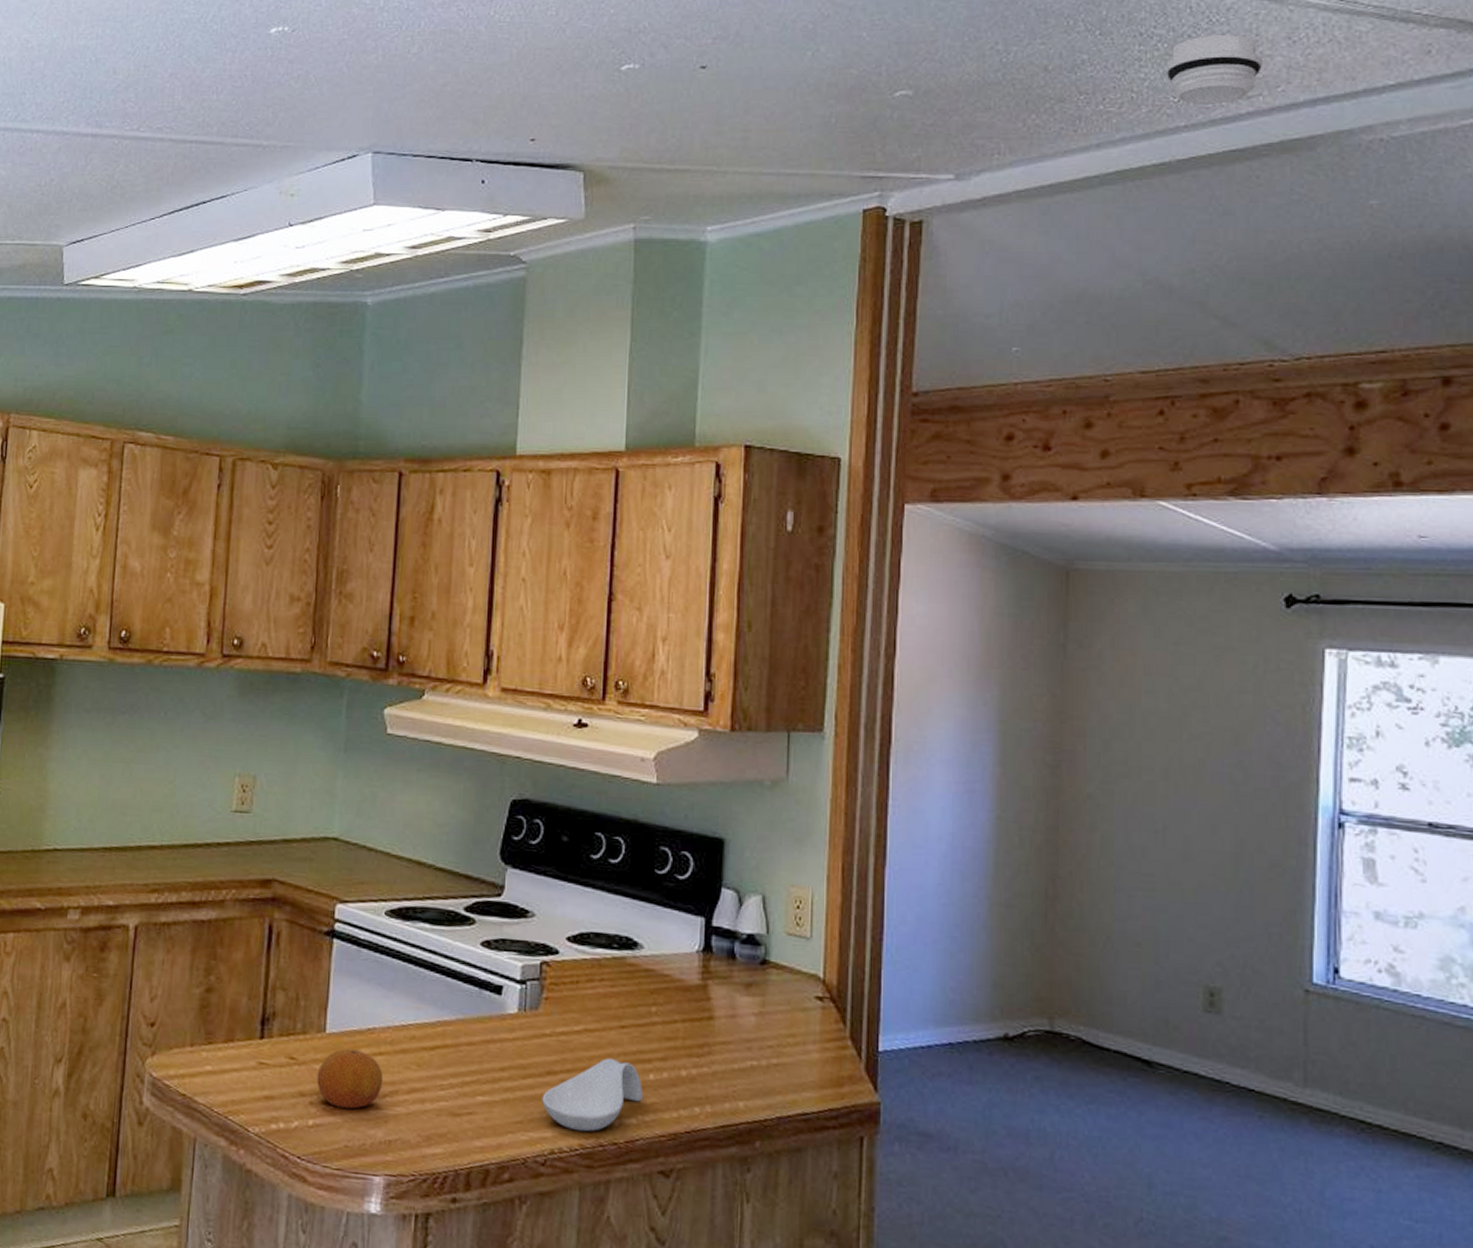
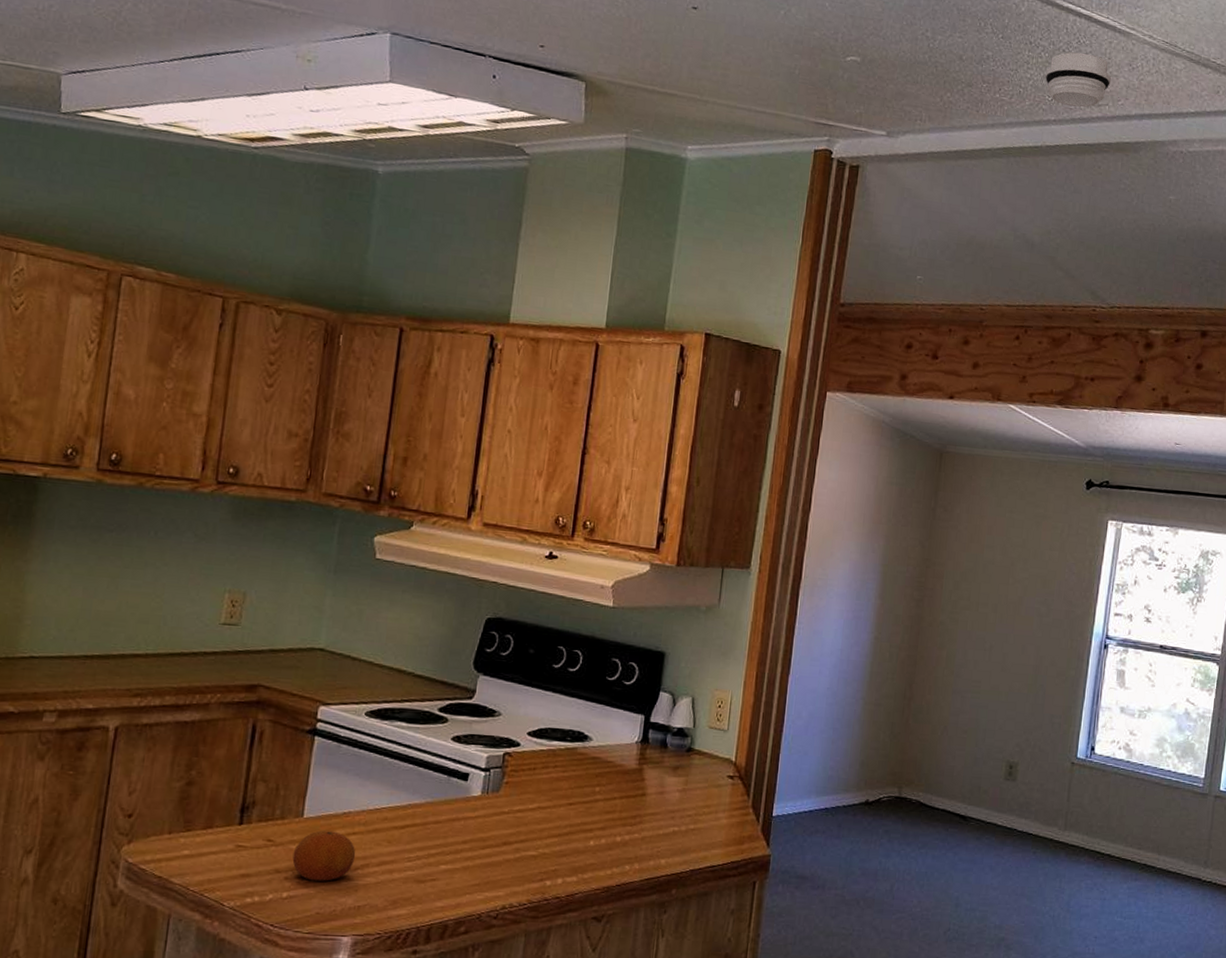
spoon rest: present [542,1057,643,1132] -> none [497,829,584,890]

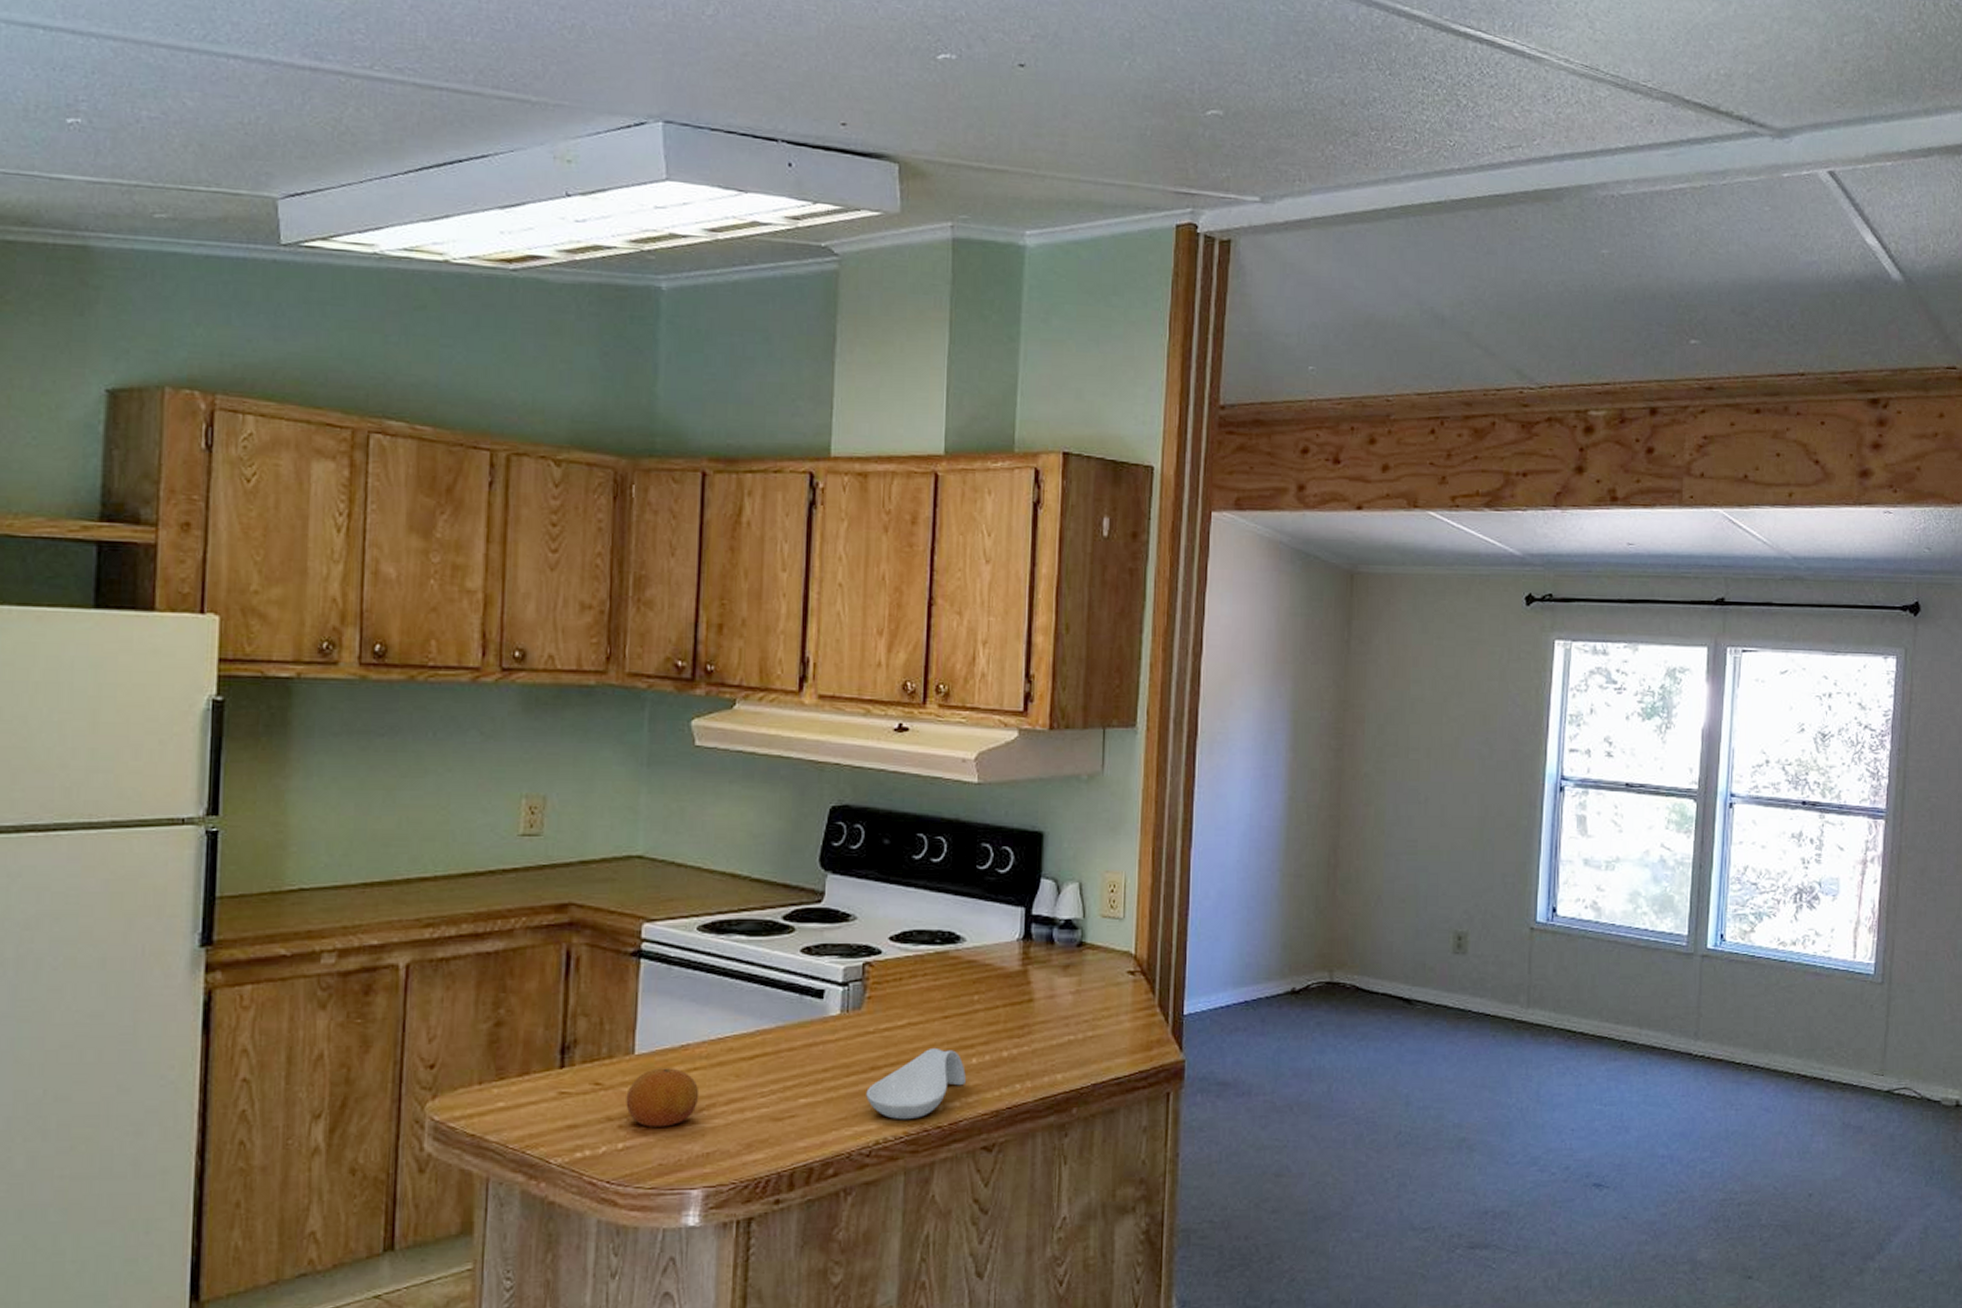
spoon rest: none [497,829,584,890] -> present [866,1047,966,1120]
smoke detector: present [1045,52,1111,107] -> none [1444,85,1522,151]

